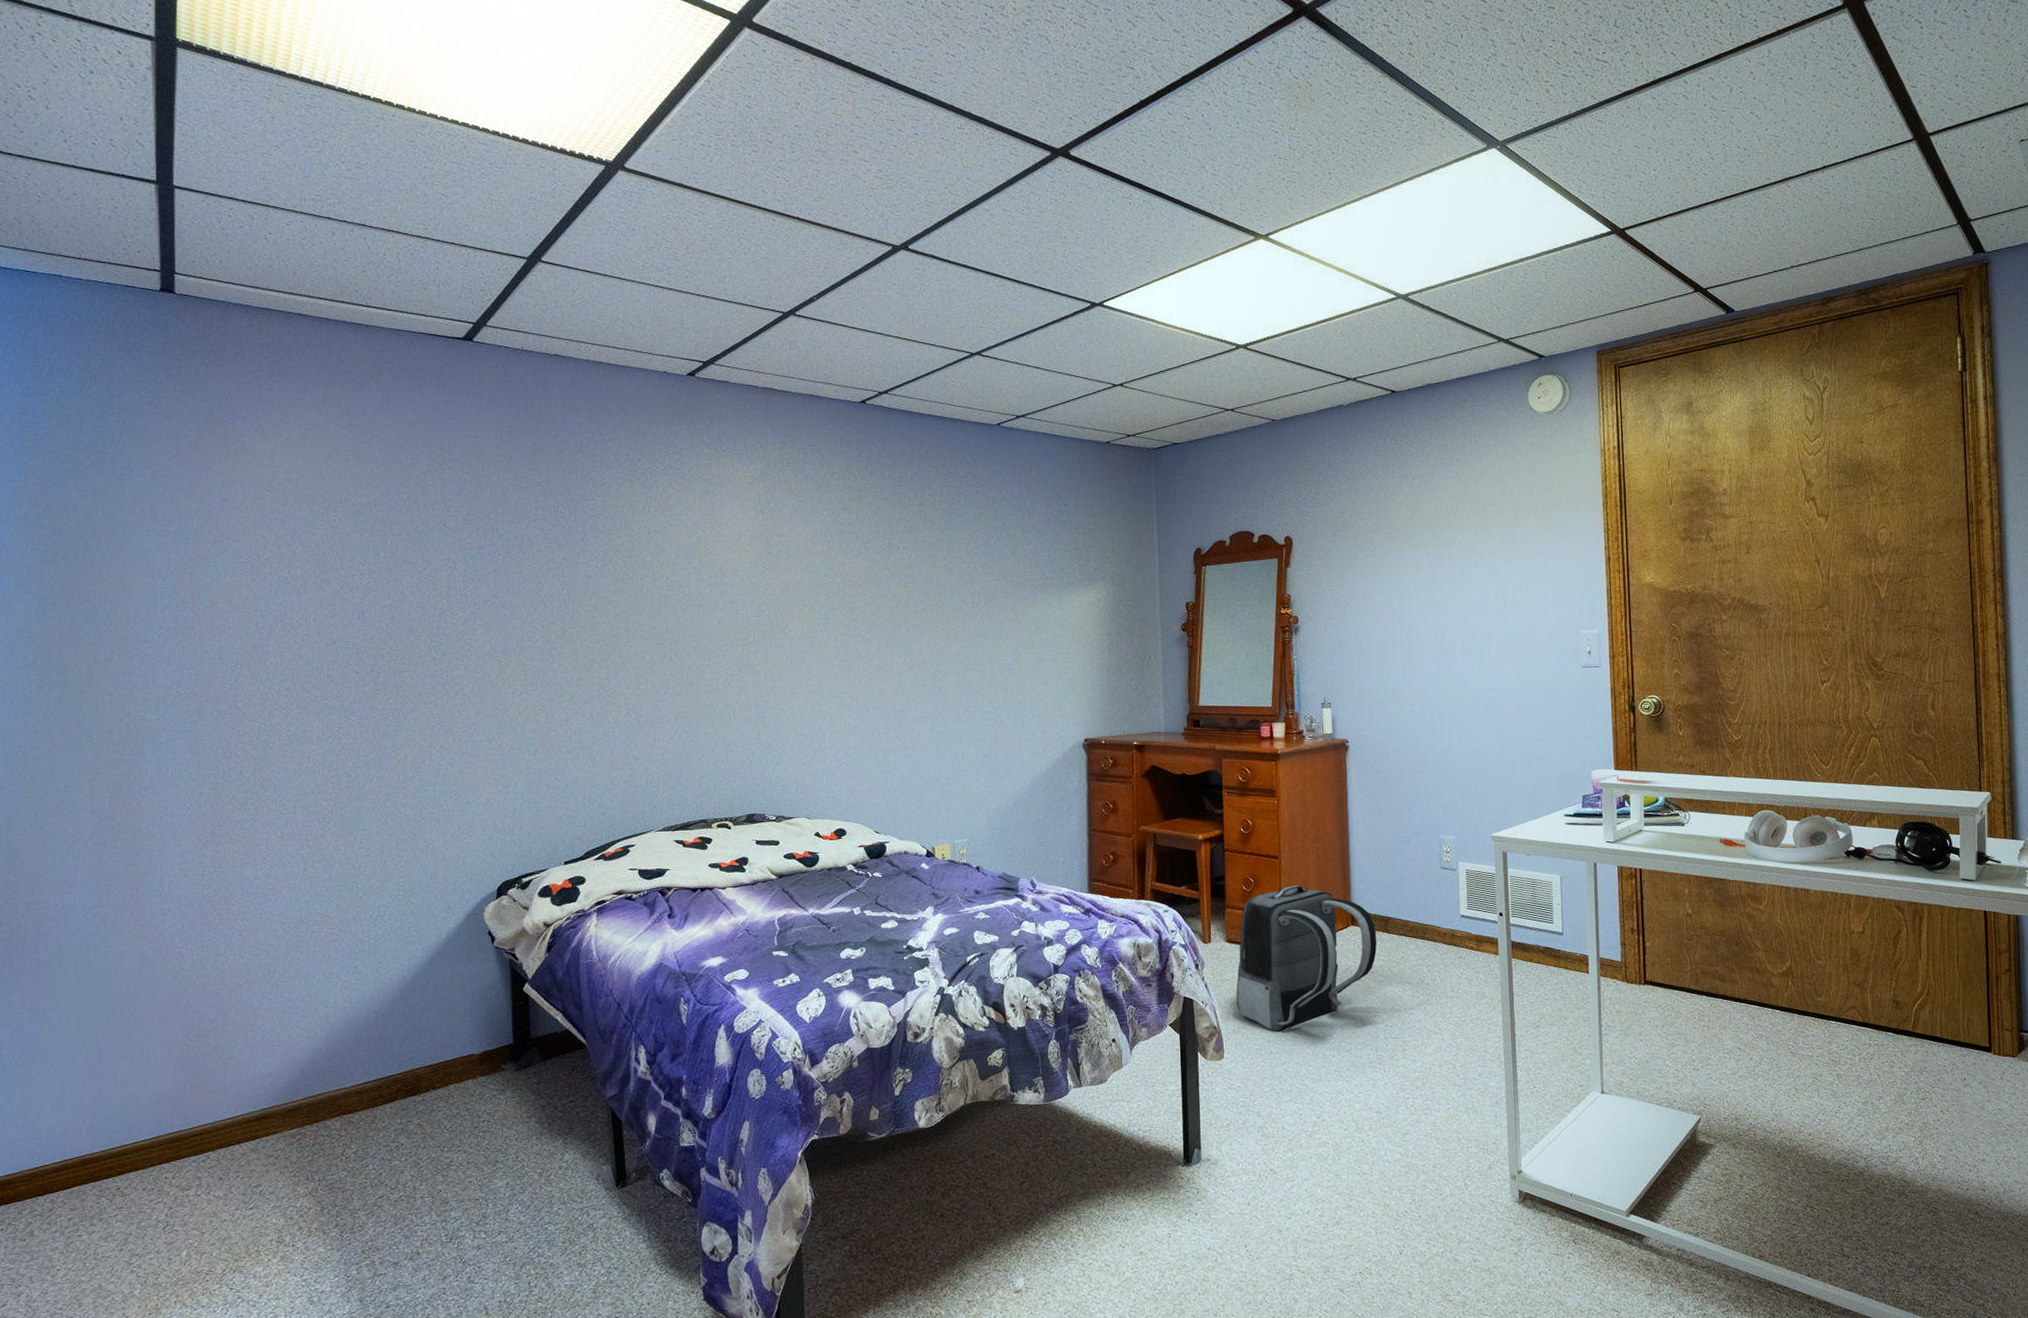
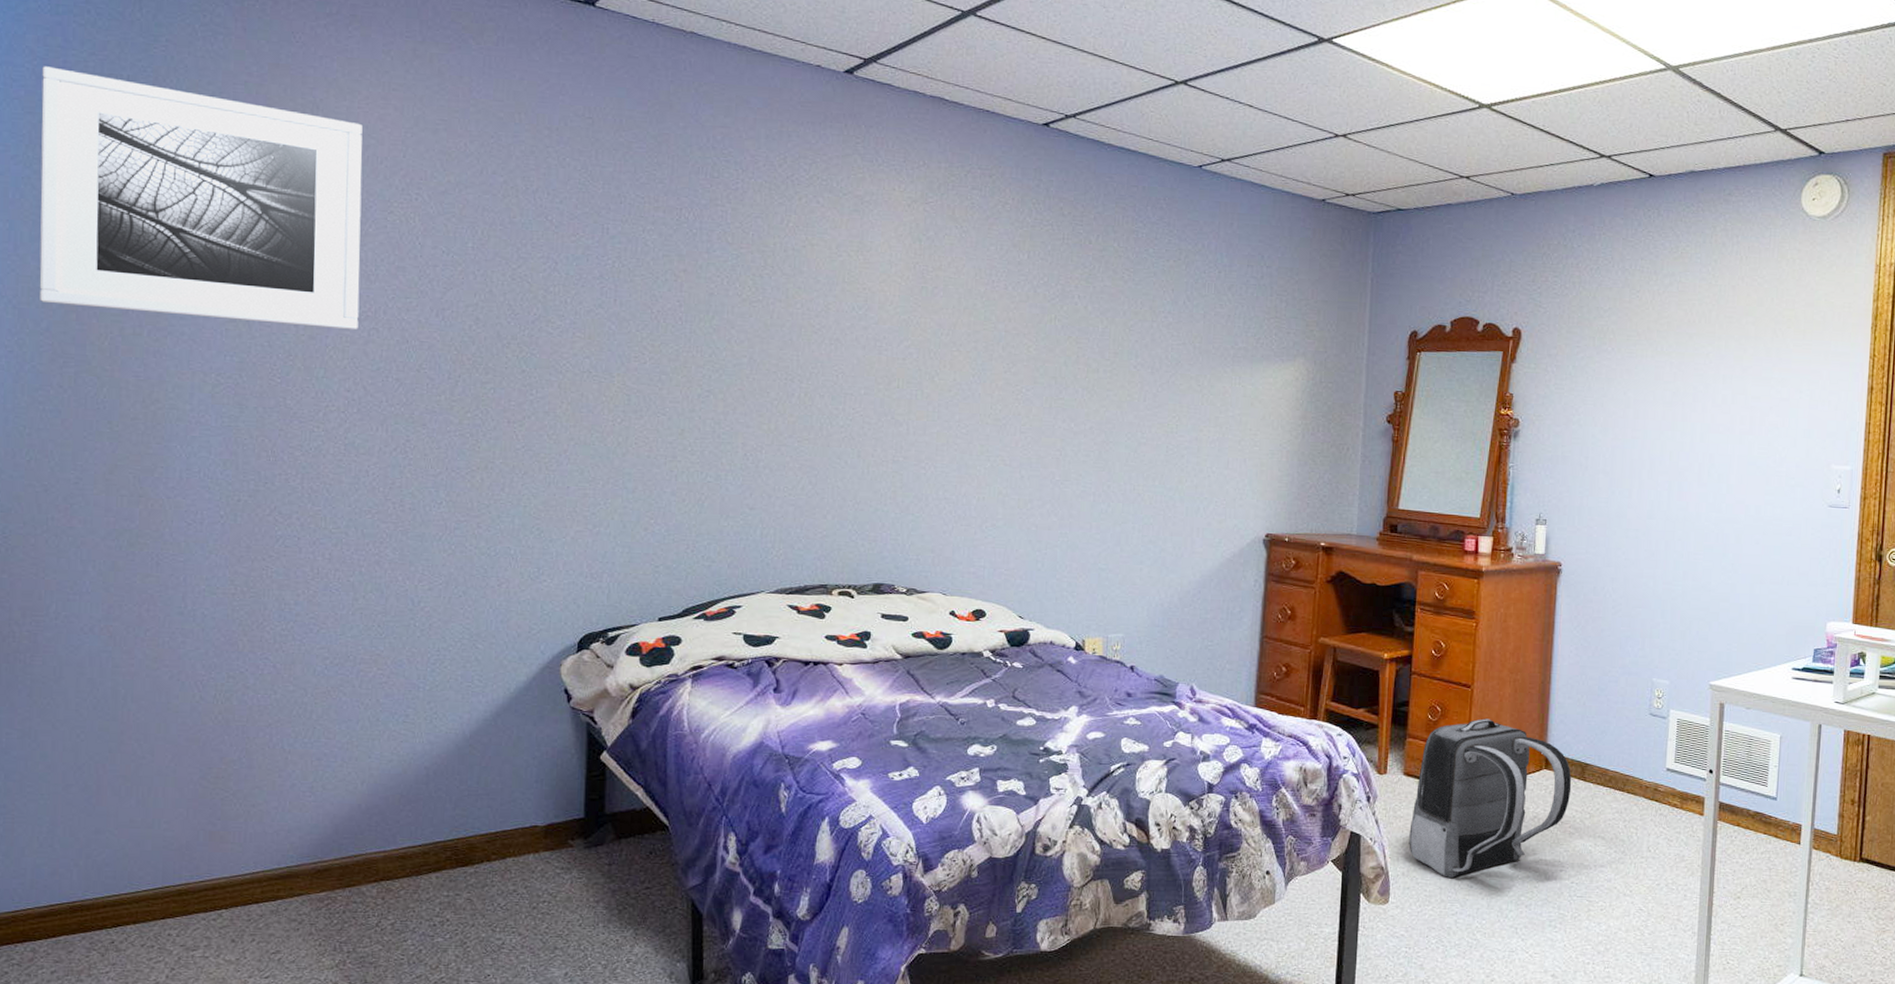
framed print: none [18,439,293,640] -> present [39,66,363,330]

